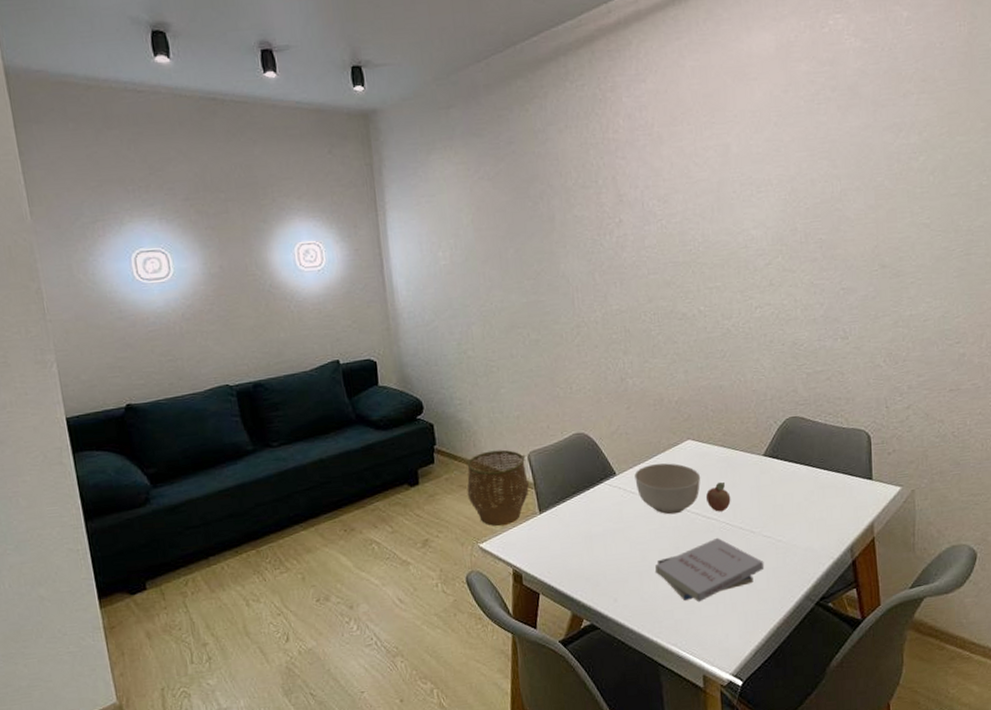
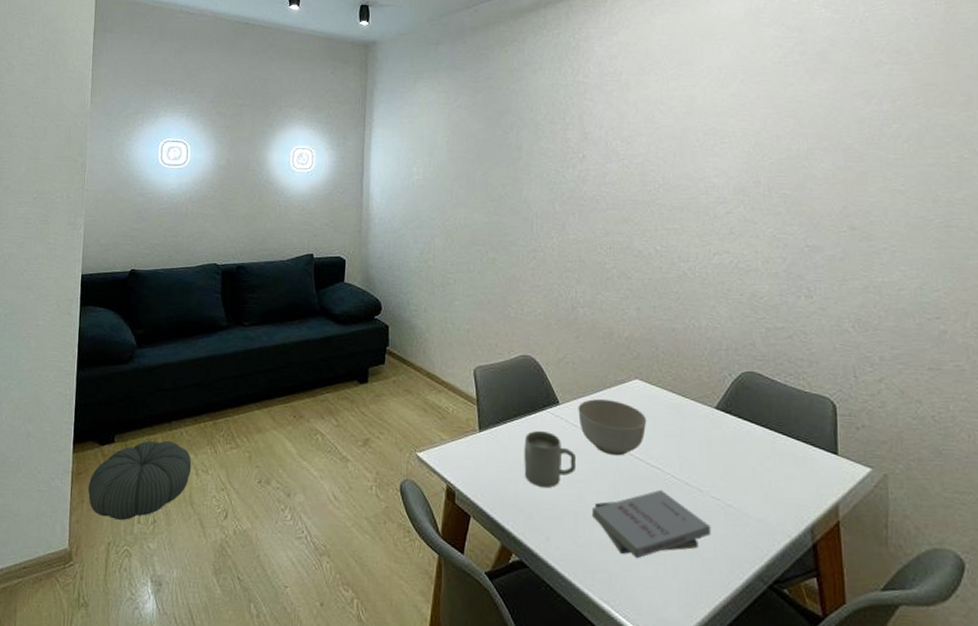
pouf: none [125,577,241,665] -> present [88,440,192,520]
basket: present [466,449,529,526] -> none [412,360,472,437]
mug: none [585,502,637,555] -> present [524,430,577,488]
fruit: present [705,481,731,512] -> none [650,429,678,462]

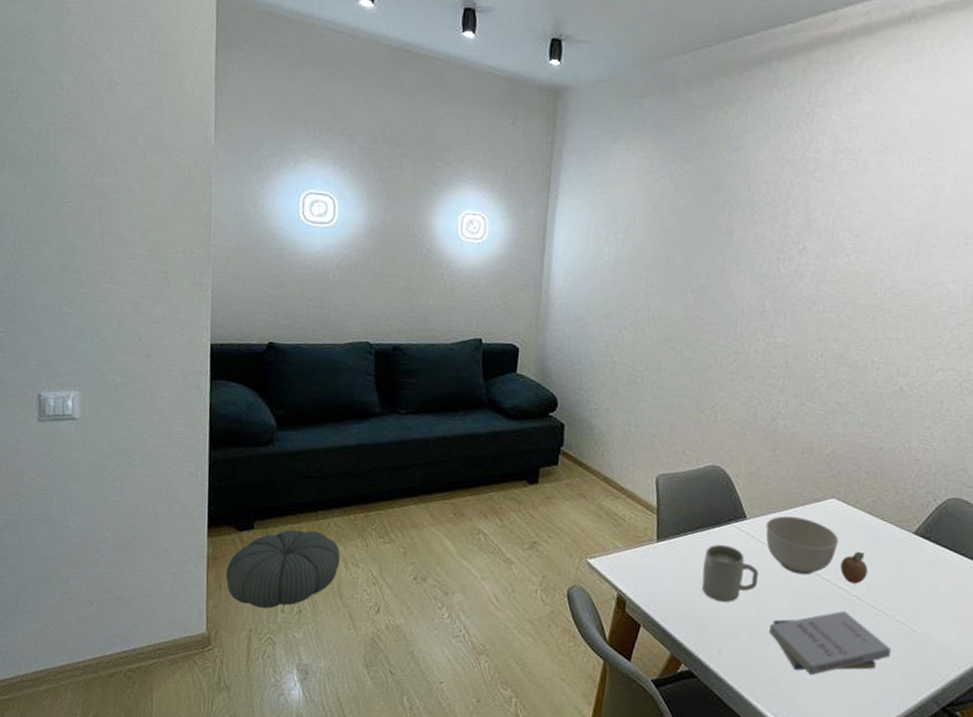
fruit: none [650,429,678,462] -> present [840,551,868,584]

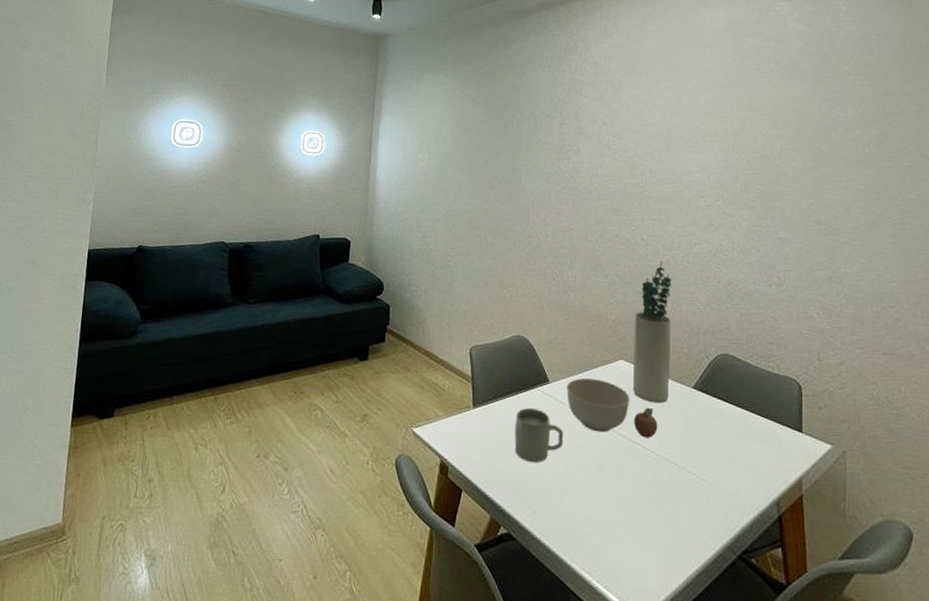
pouf: present [225,529,341,609] -> none [84,415,191,494]
books: present [769,610,892,676] -> none [577,464,687,531]
vase: none [843,388,904,548] -> present [633,261,672,403]

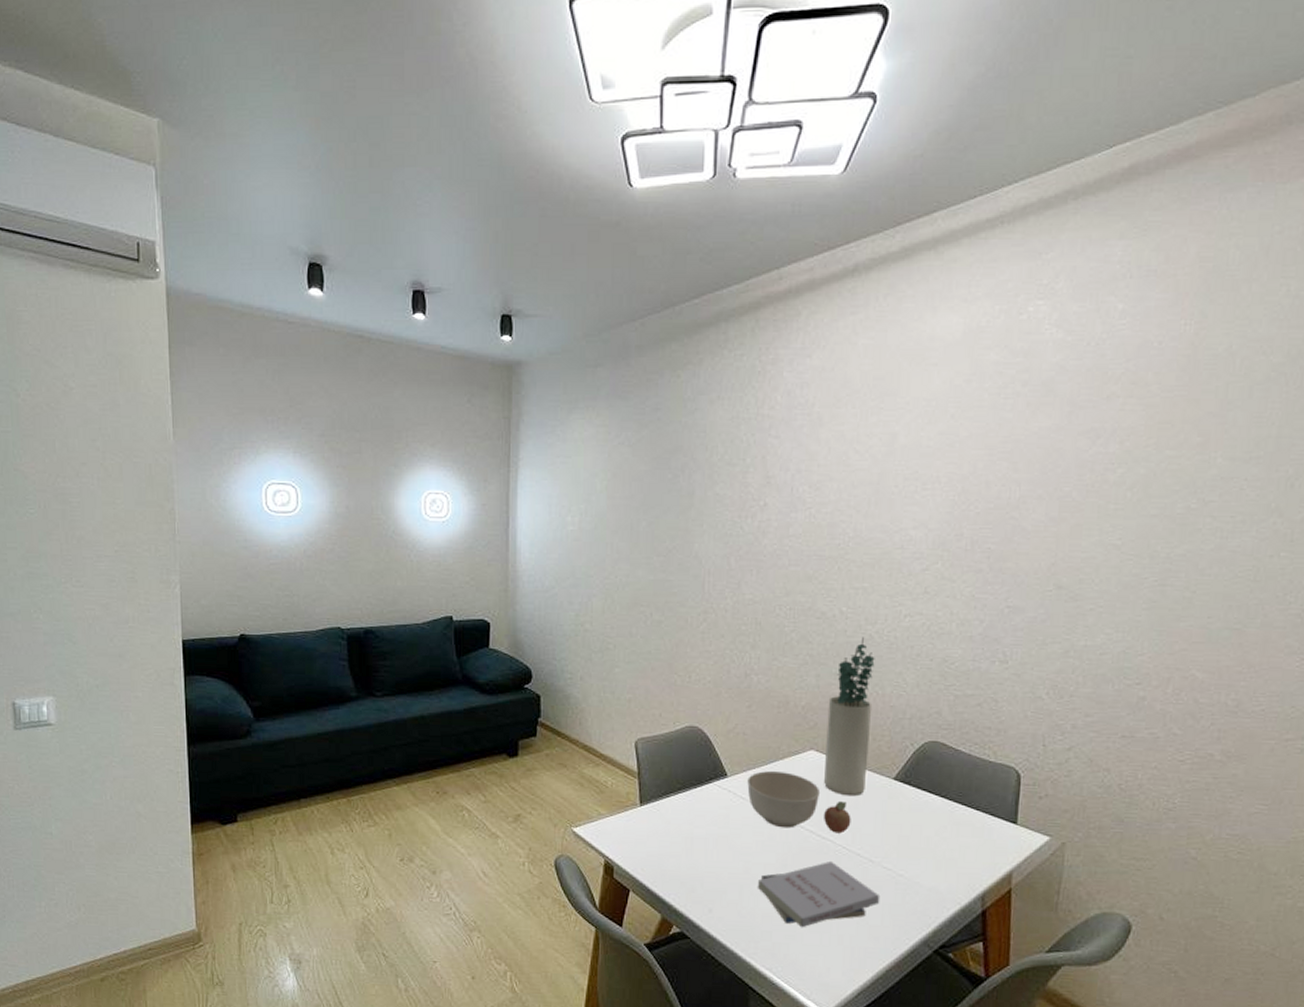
mug: present [514,407,564,462] -> none [687,803,744,861]
books: none [577,464,687,531] -> present [758,860,881,928]

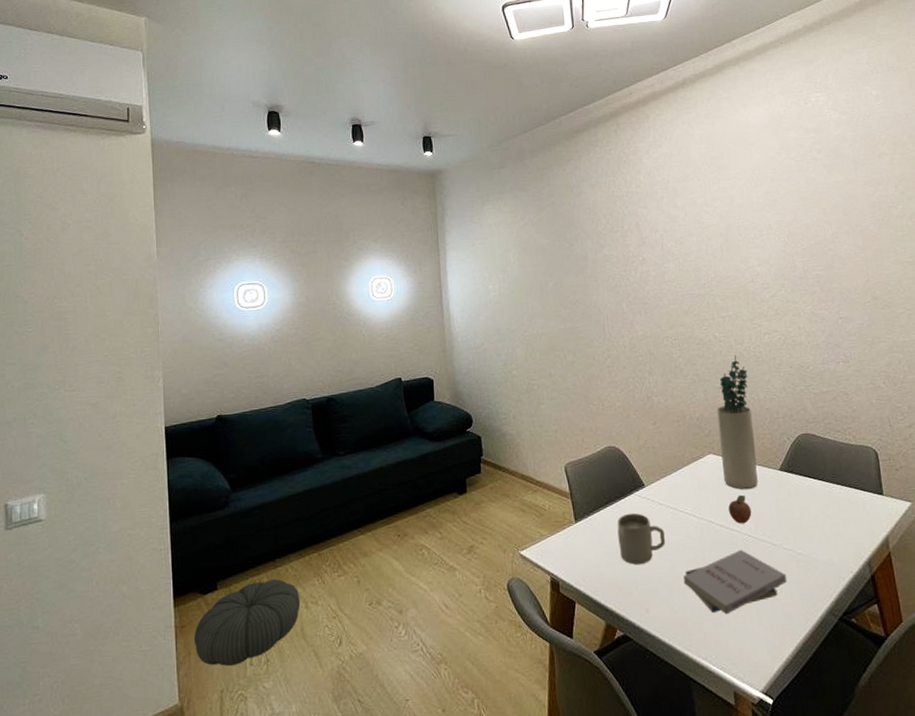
pouf: none [212,819,326,900] -> present [193,579,301,666]
mug: none [687,803,744,861] -> present [617,512,665,565]
bowl: present [747,771,821,828] -> none [662,476,723,526]

